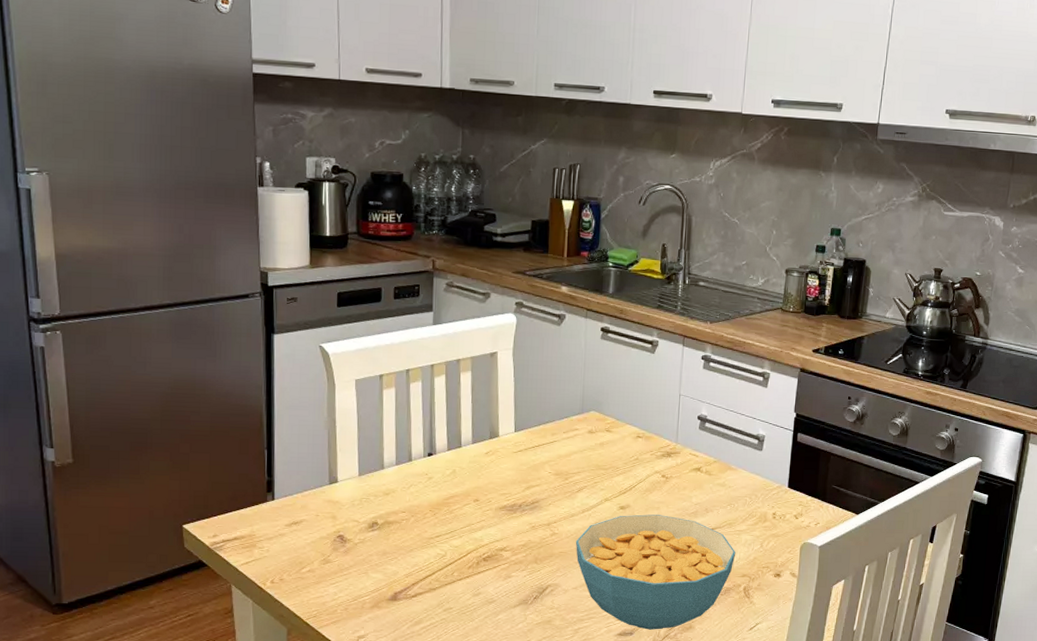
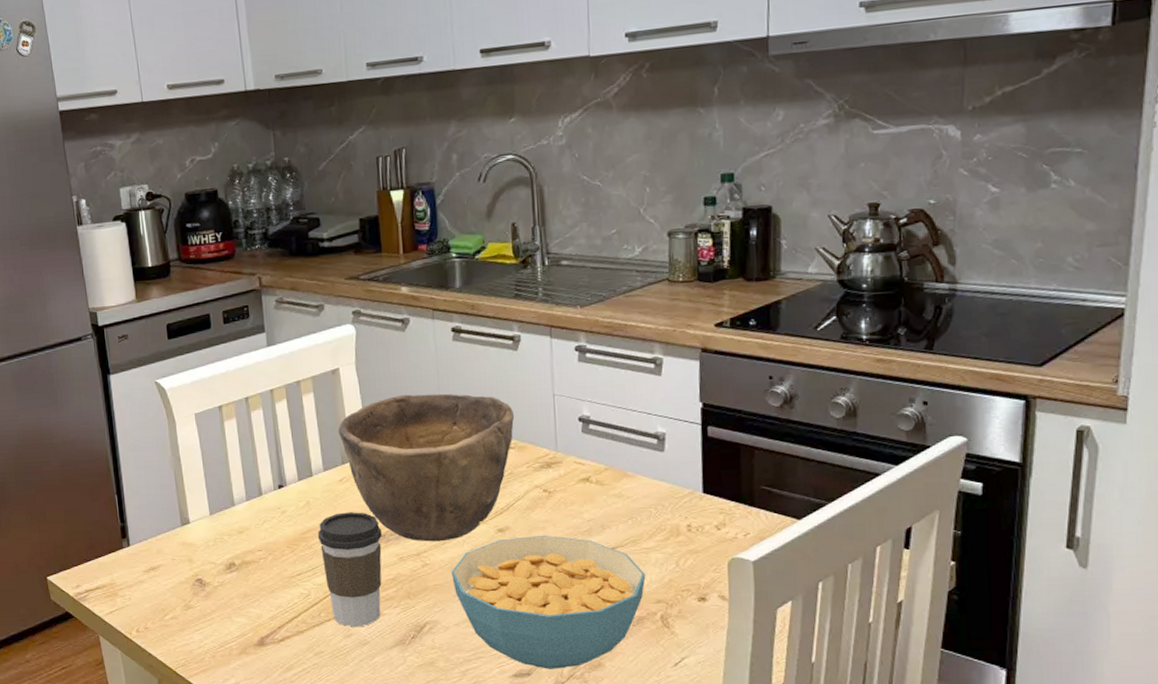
coffee cup: none [459,482,518,587] -> present [317,512,382,627]
bowl: none [490,381,646,514] -> present [338,393,515,542]

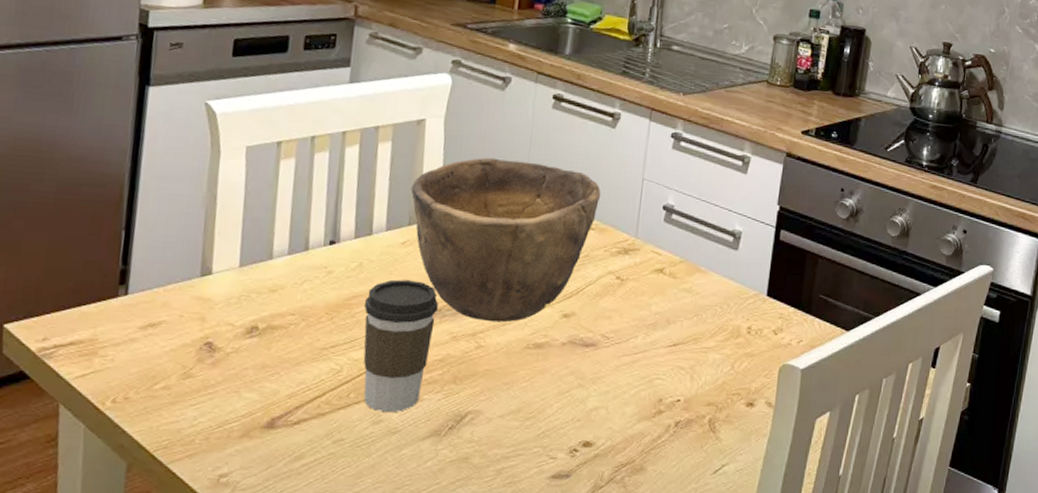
cereal bowl: present [451,535,646,669] -> none [505,325,702,472]

